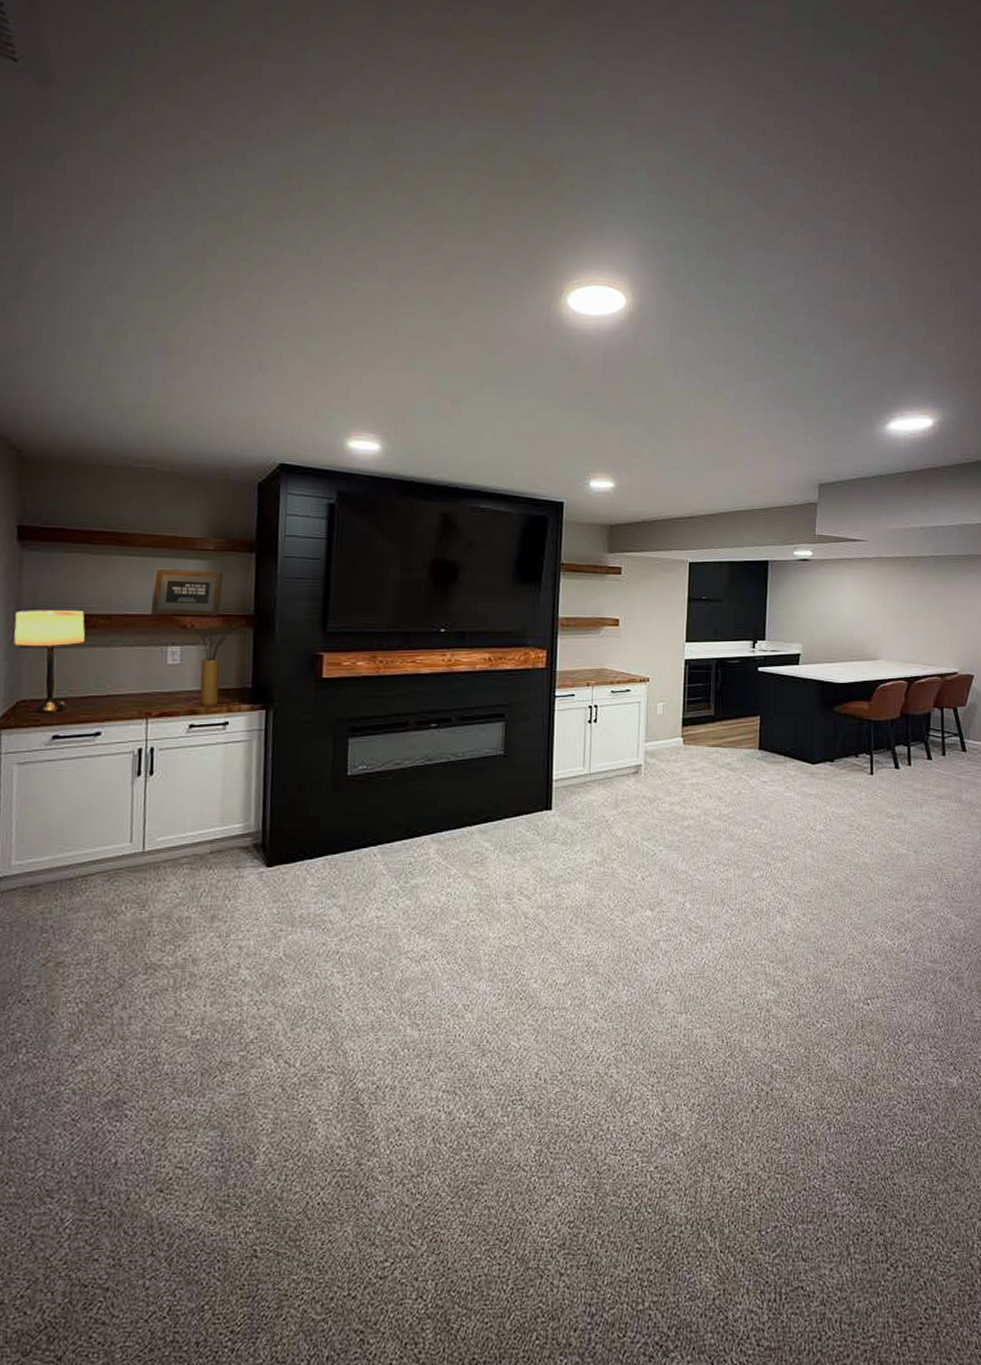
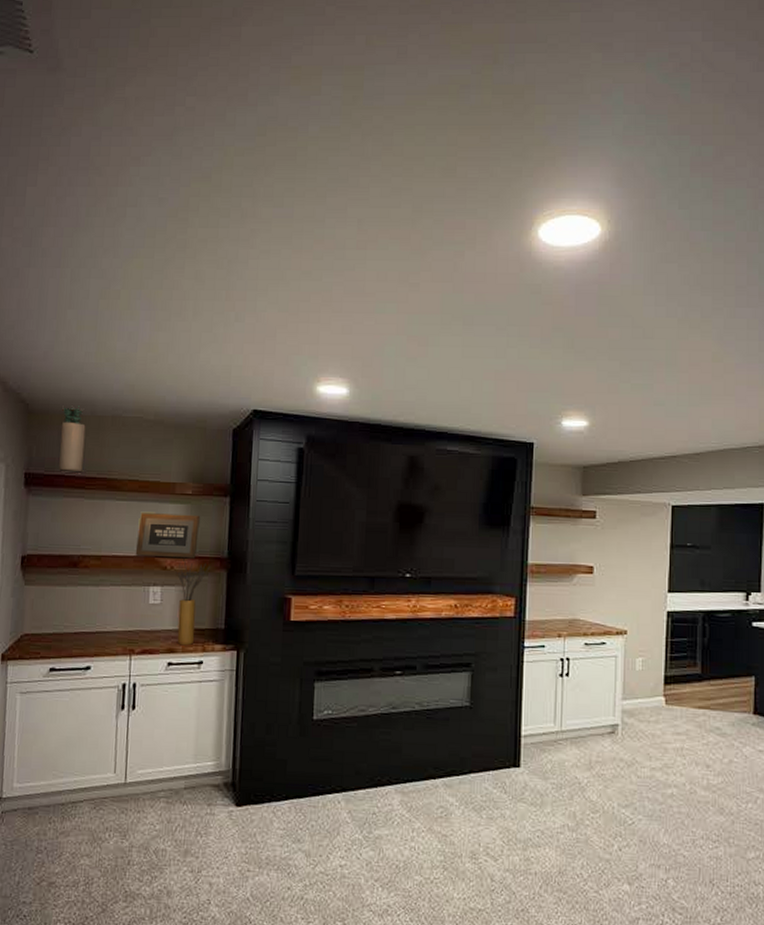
table lamp: present [14,610,85,713] -> none [19,550,79,647]
vase: none [59,454,90,526] -> present [59,406,86,473]

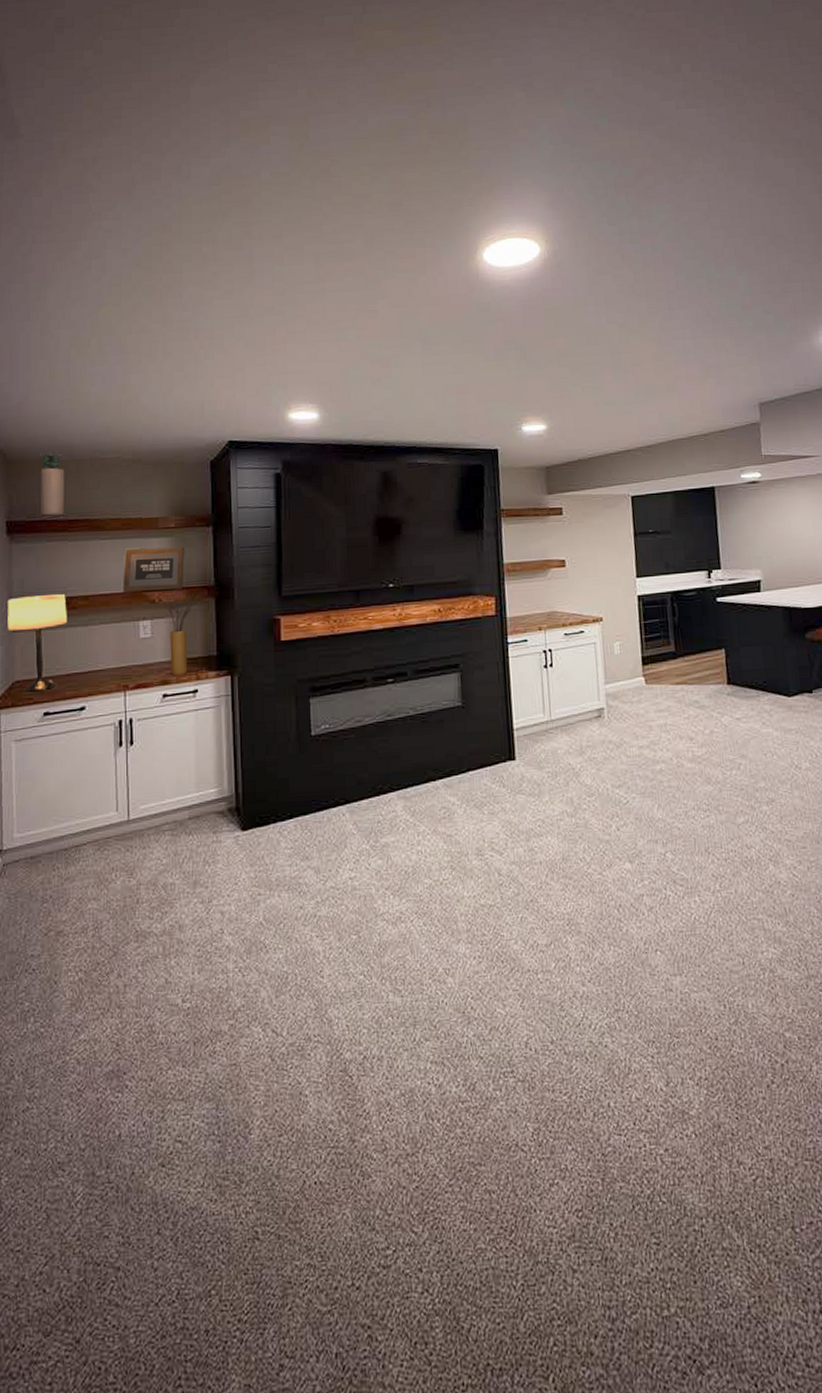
table lamp: none [19,550,79,647] -> present [7,594,67,692]

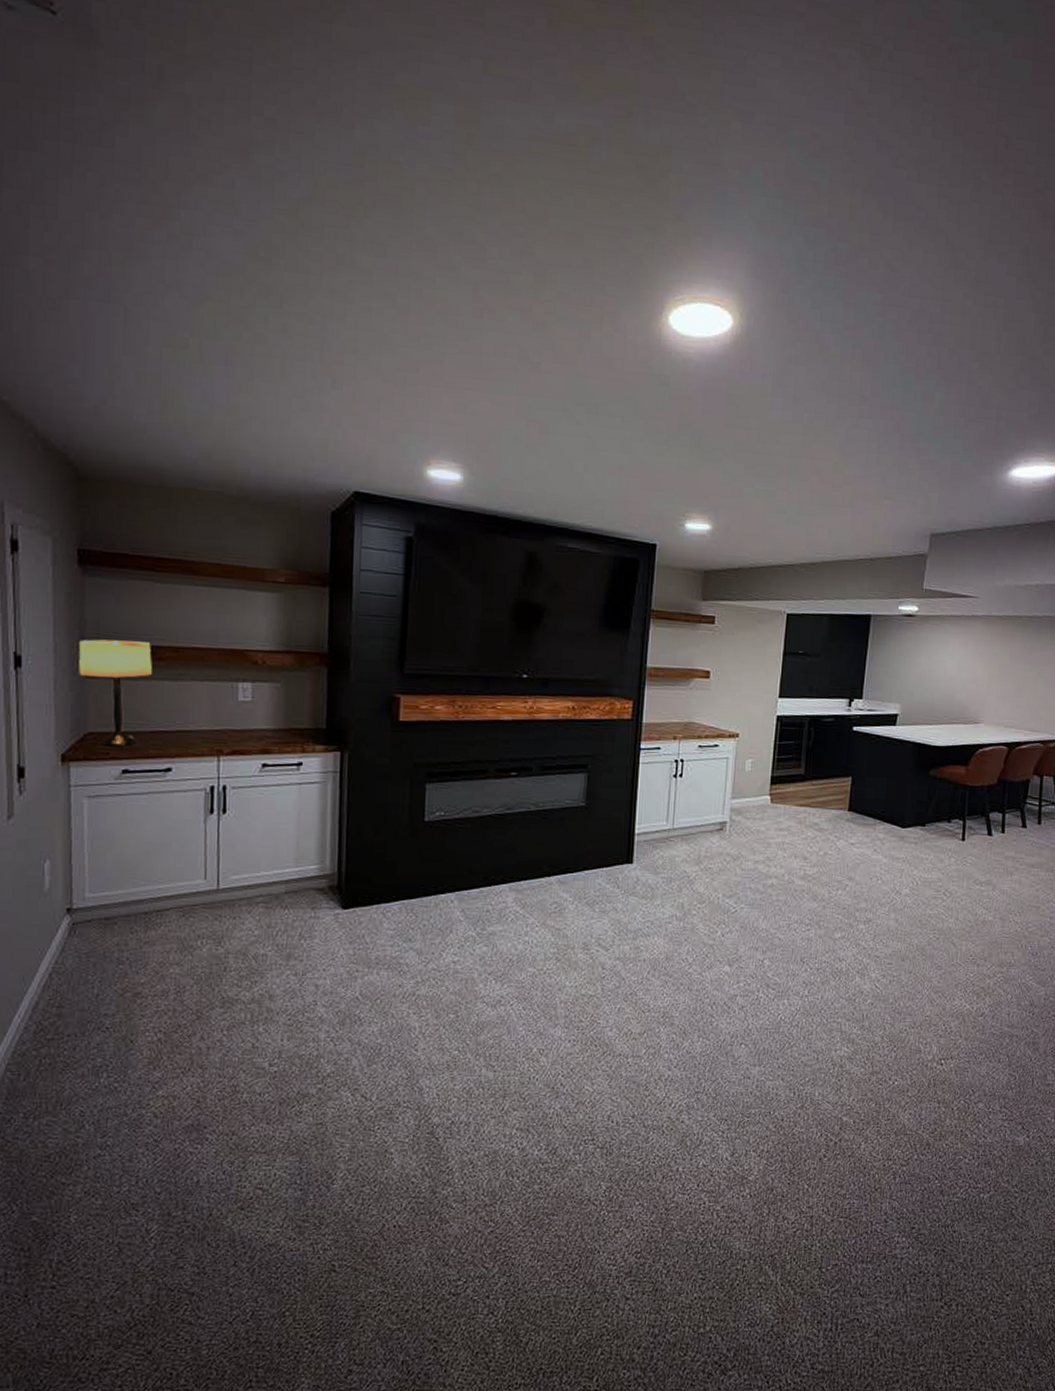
vase: present [40,451,65,518] -> none [120,473,153,552]
picture frame: present [122,546,184,592] -> none [219,601,295,654]
vase: present [166,590,198,677] -> none [270,653,308,747]

